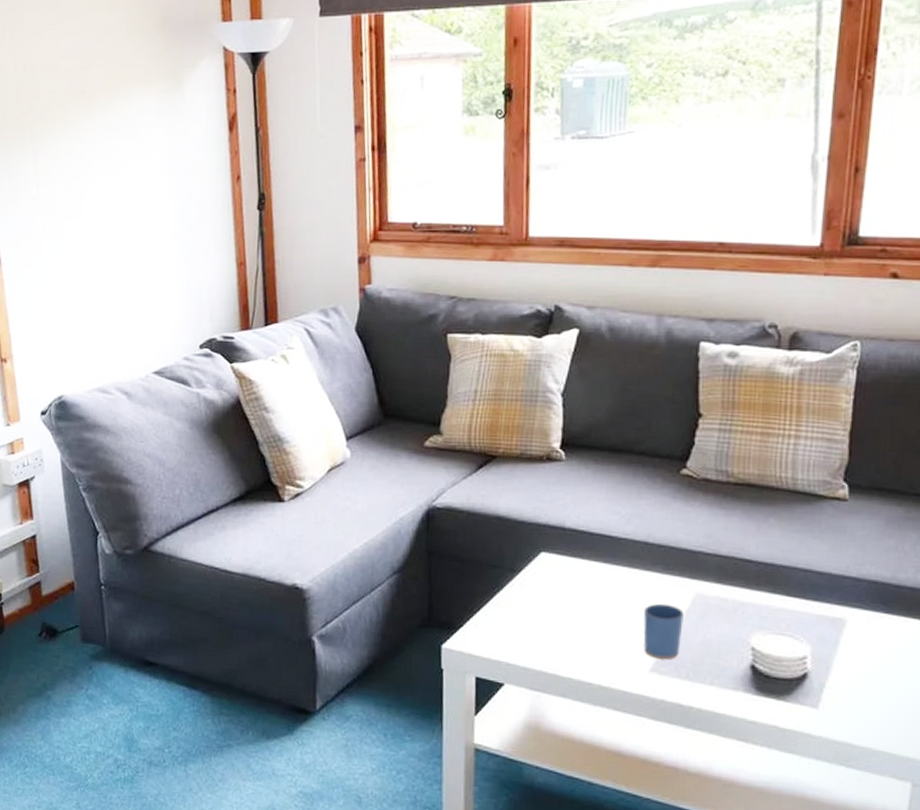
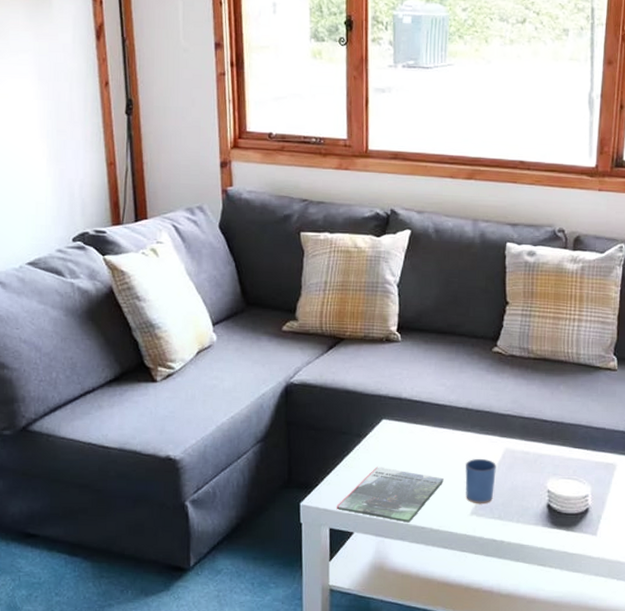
magazine: none [484,608,616,677] -> present [336,467,444,523]

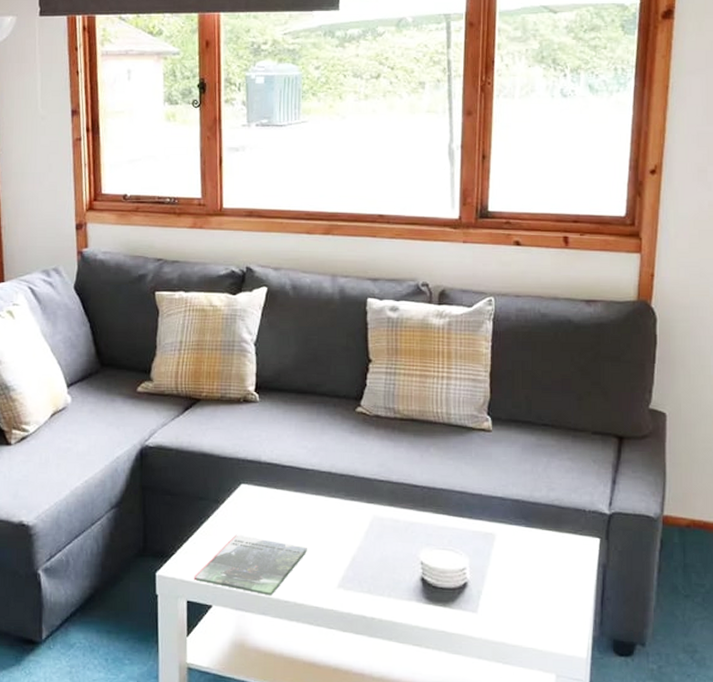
mug: present [465,458,496,503] -> none [330,526,364,576]

